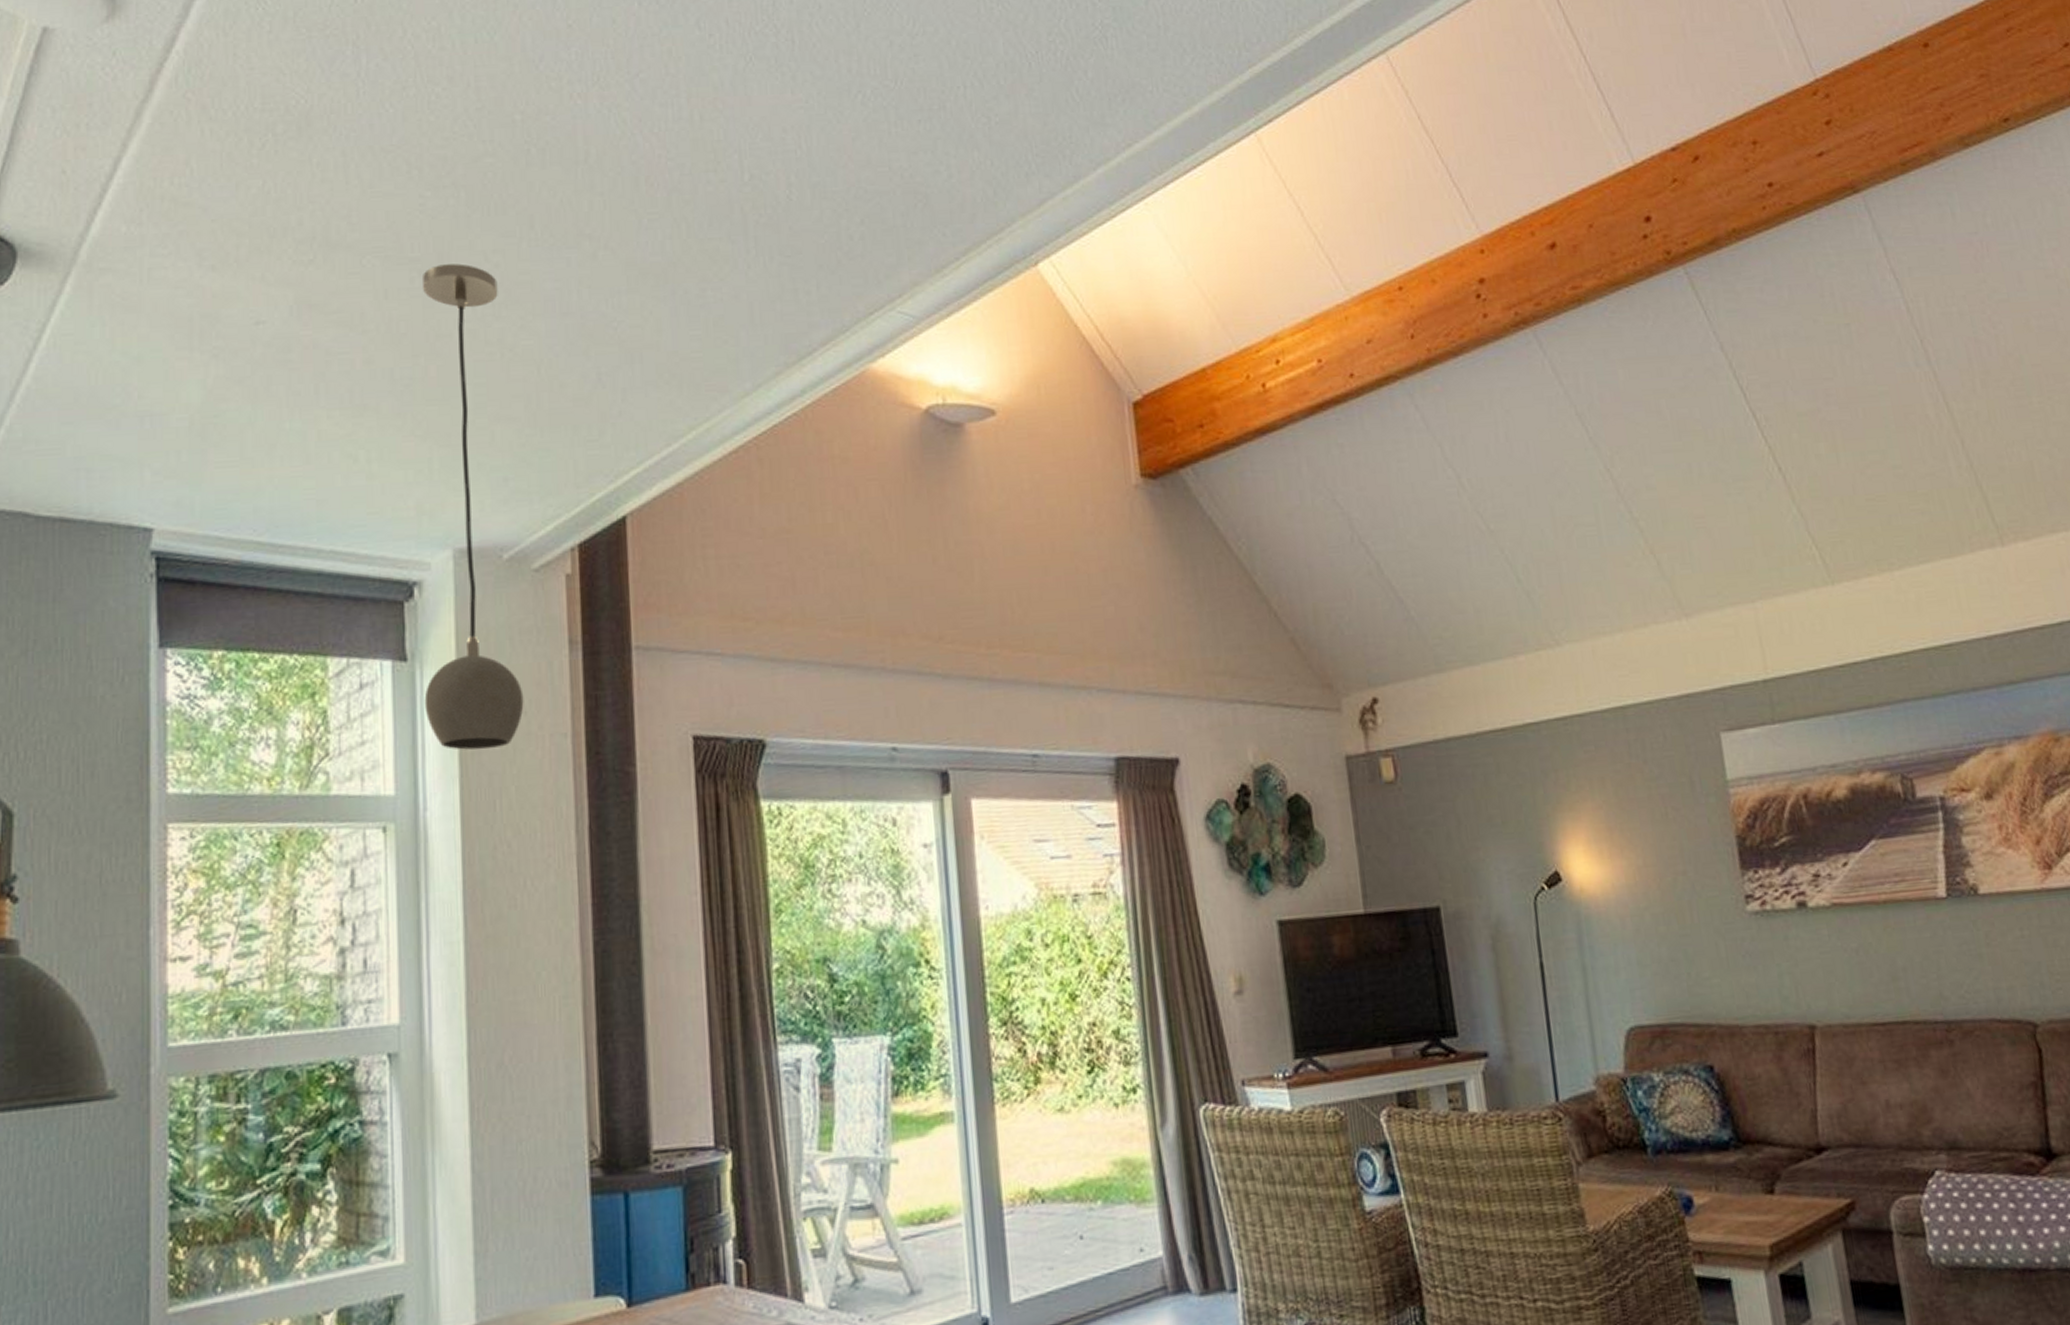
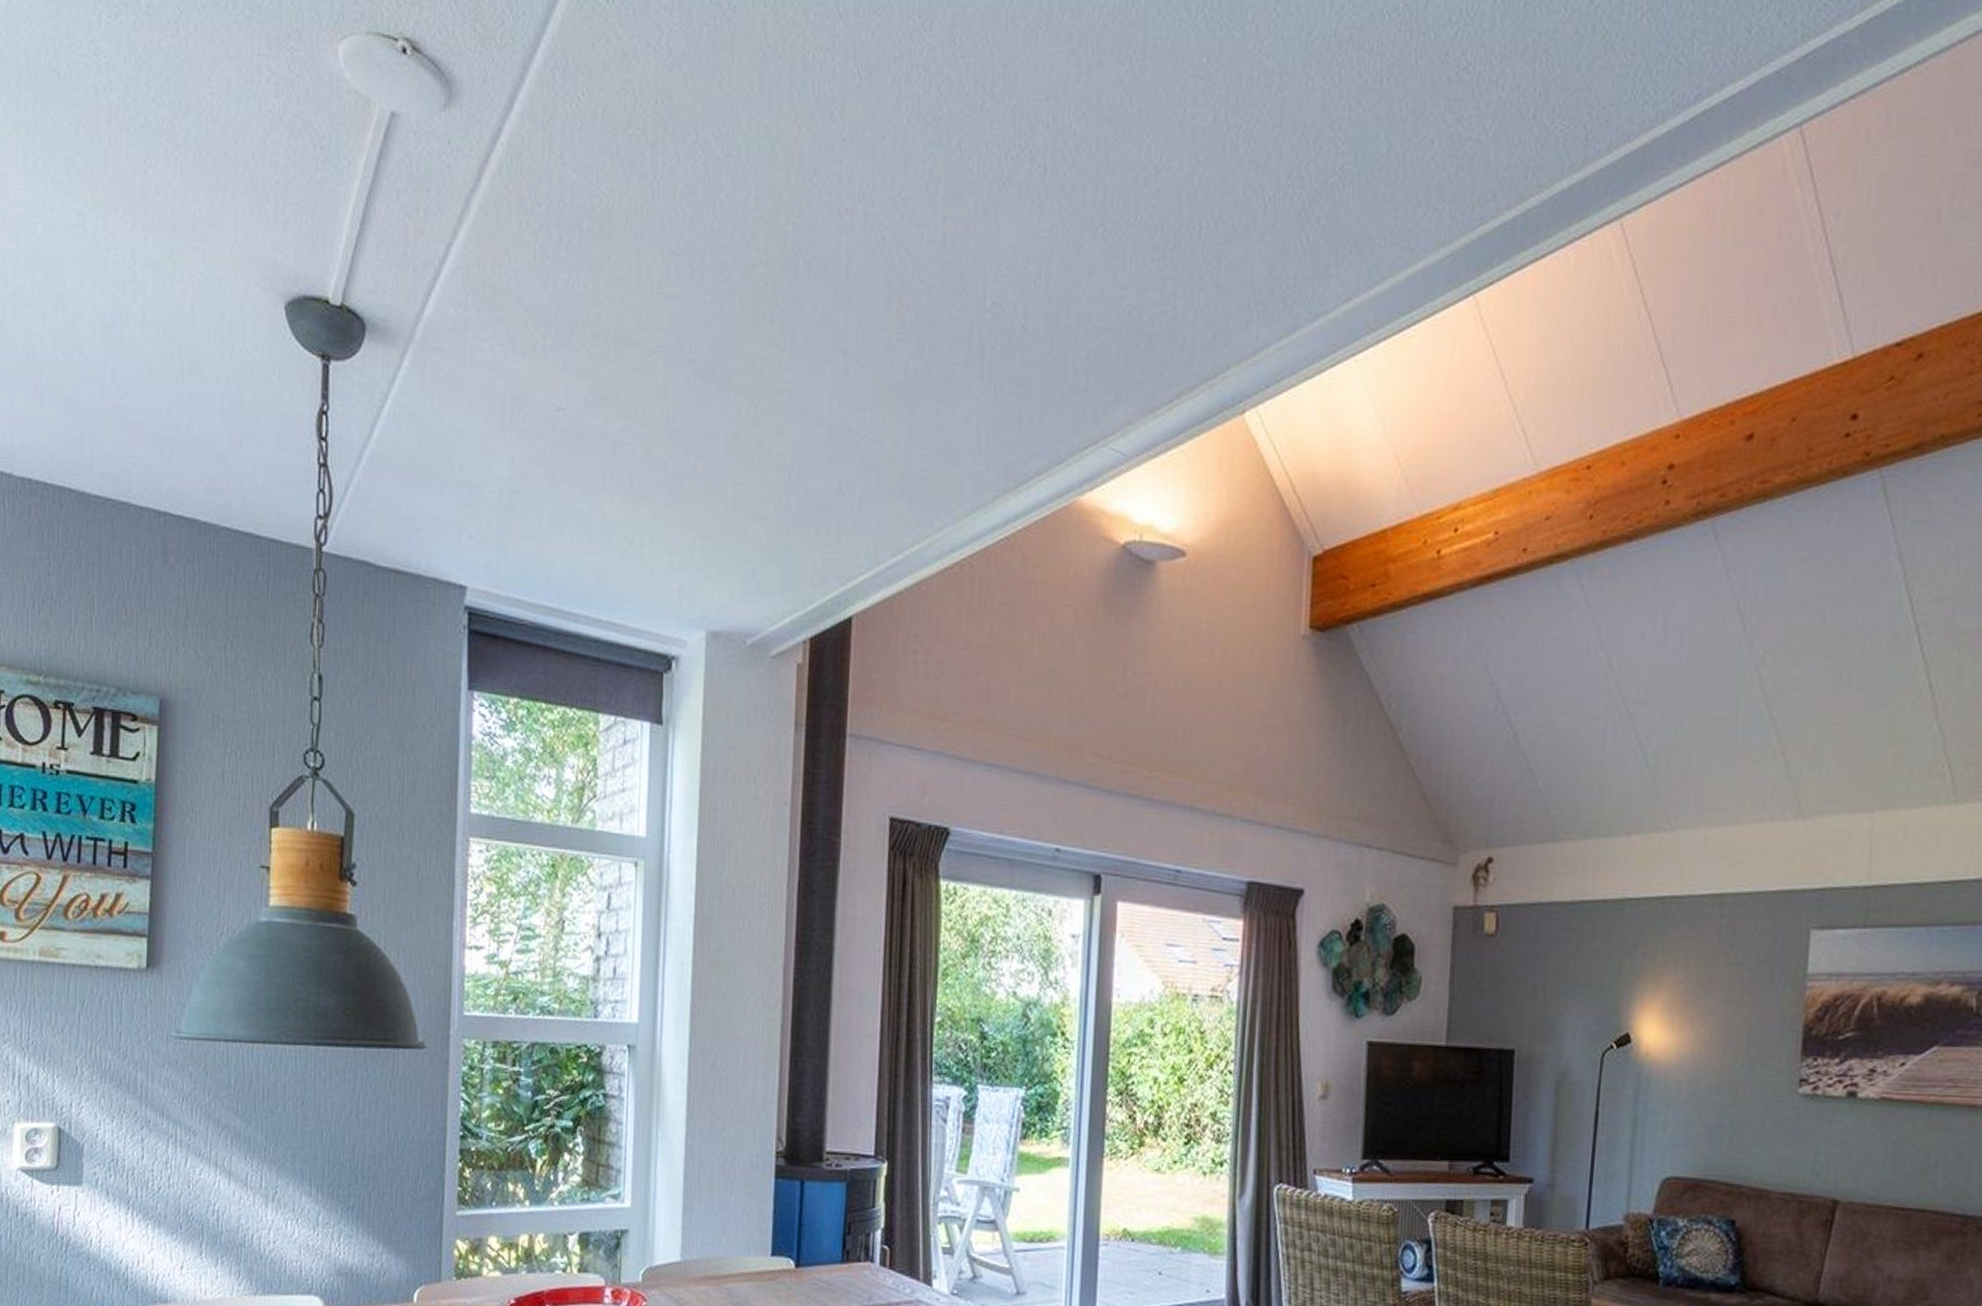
light fixture: present [421,263,524,750] -> none [674,368,761,808]

